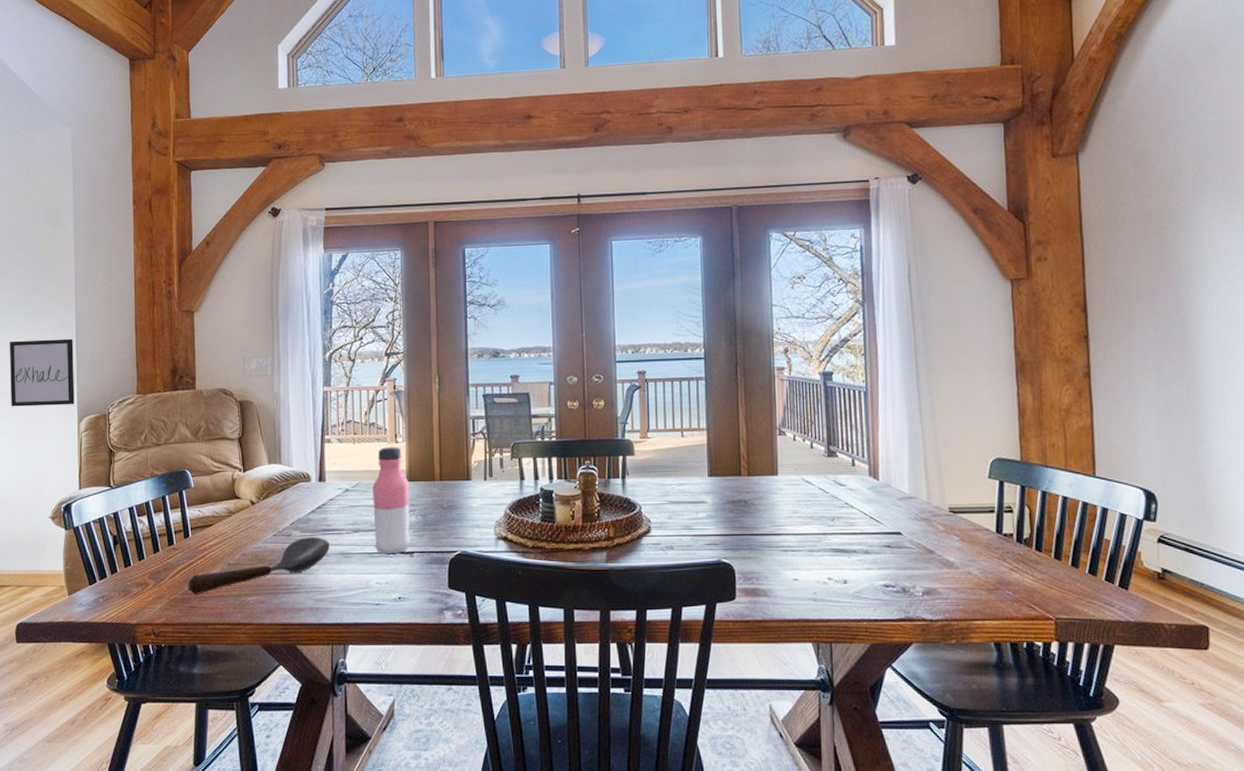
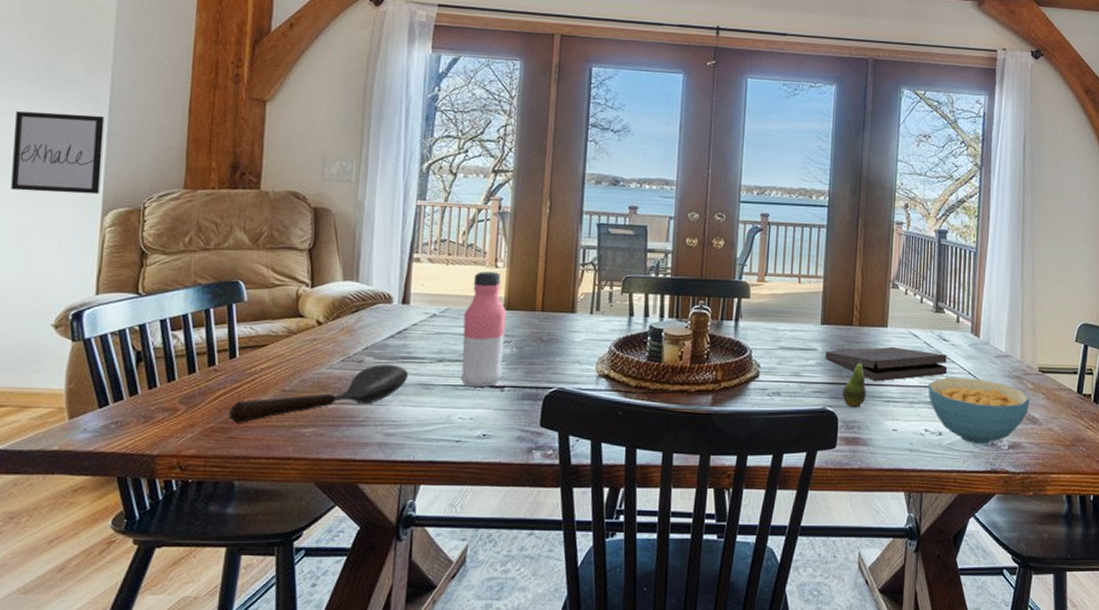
pizza box: none [715,494,847,531] -> present [825,346,948,382]
fruit: none [737,501,762,559] -> present [842,351,867,408]
cereal bowl: none [827,523,943,592] -> present [928,377,1030,445]

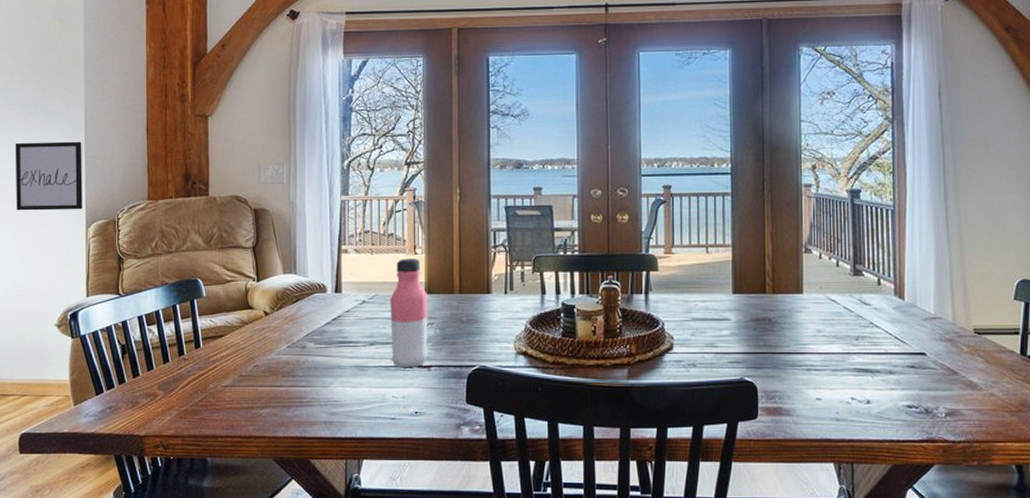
spoon: present [228,364,408,423] -> none [198,349,345,406]
pizza box: present [825,346,948,382] -> none [739,313,871,350]
fruit: present [842,351,867,408] -> none [760,319,785,378]
cereal bowl: present [928,377,1030,445] -> none [851,343,967,413]

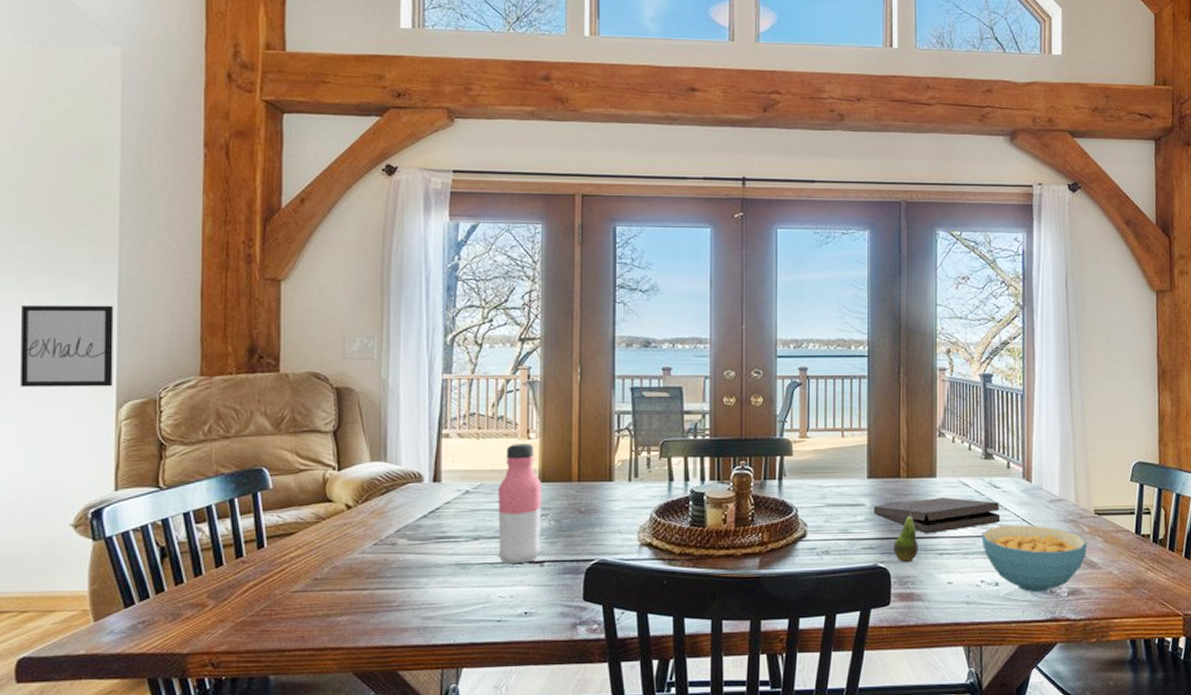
pizza box: none [739,313,871,350] -> present [874,497,1001,534]
fruit: none [760,319,785,378] -> present [893,504,918,563]
cereal bowl: none [851,343,967,413] -> present [981,525,1088,593]

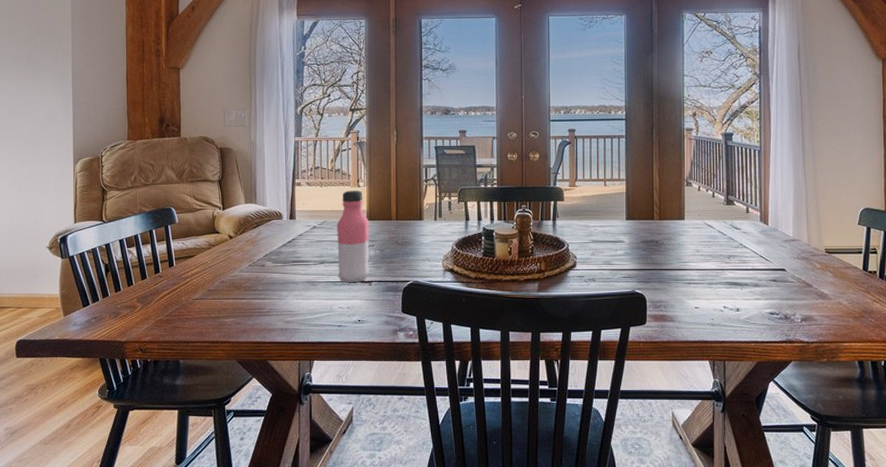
wall art: present [20,304,114,388] -> none [11,89,71,149]
pizza box: present [874,497,1001,534] -> none [631,236,741,267]
fruit: present [893,504,918,563] -> none [648,241,670,290]
cereal bowl: present [981,525,1088,593] -> none [724,261,819,318]

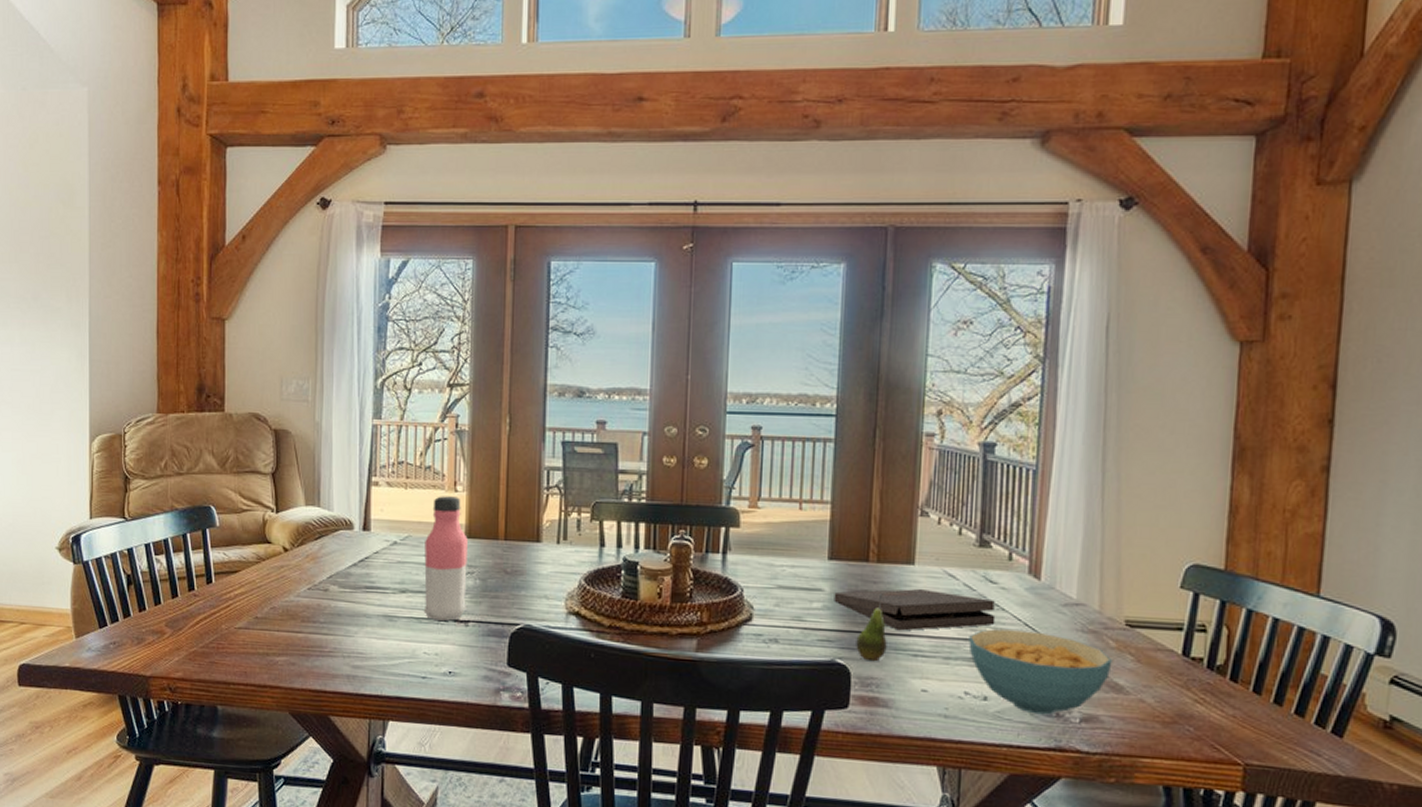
pizza box: none [631,236,741,267] -> present [834,588,996,631]
fruit: none [648,241,670,290] -> present [856,594,887,662]
cereal bowl: none [724,261,819,318] -> present [968,629,1113,715]

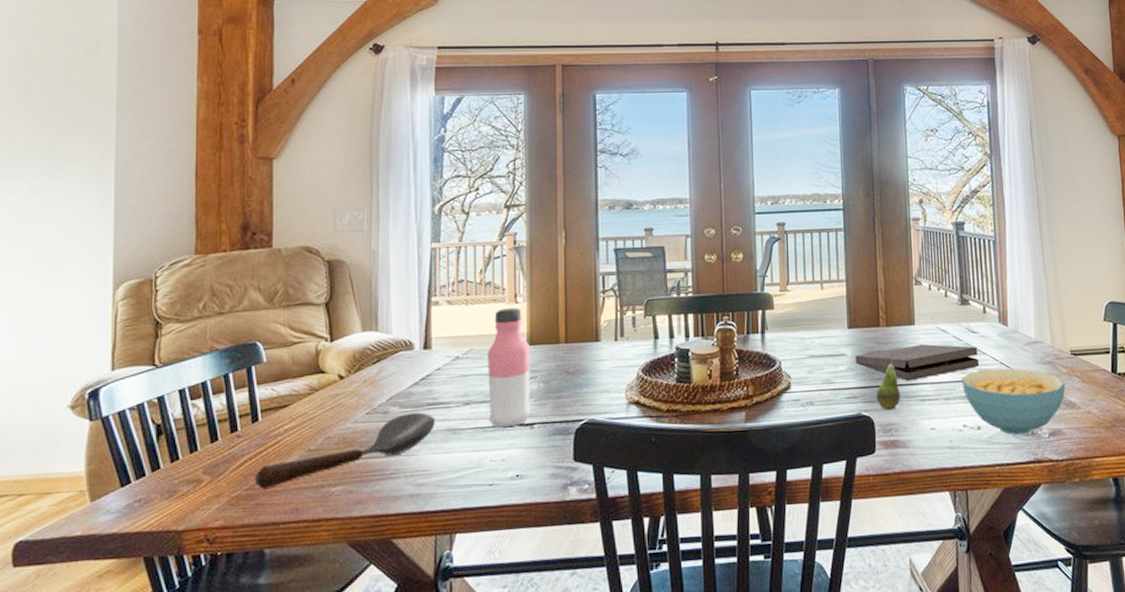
spoon: none [209,594,372,649] -> present [254,412,435,489]

